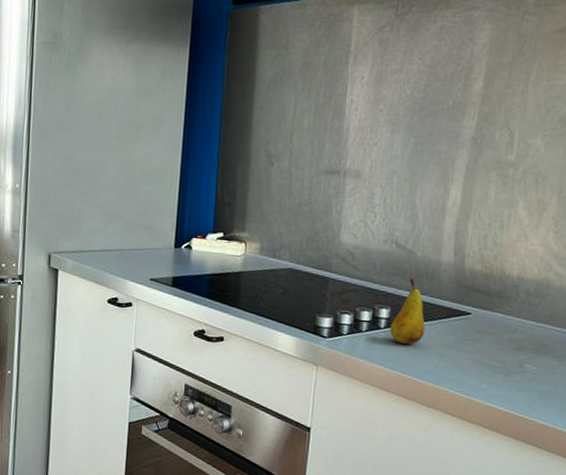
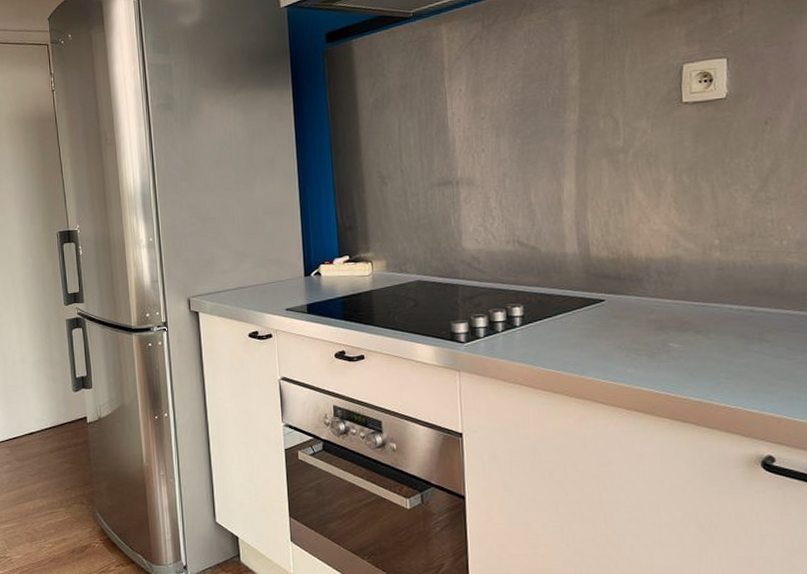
fruit: present [390,278,425,344] -> none [525,274,561,339]

